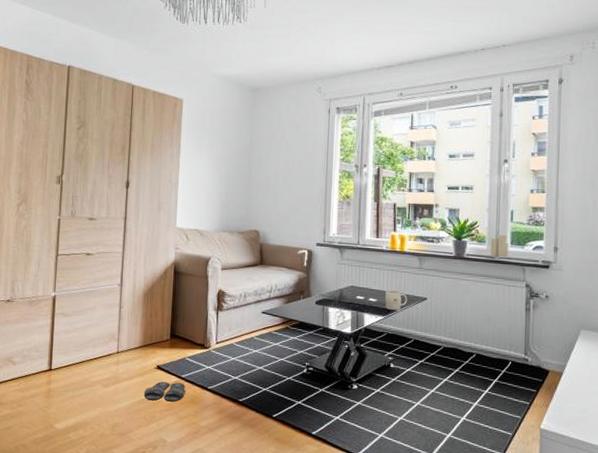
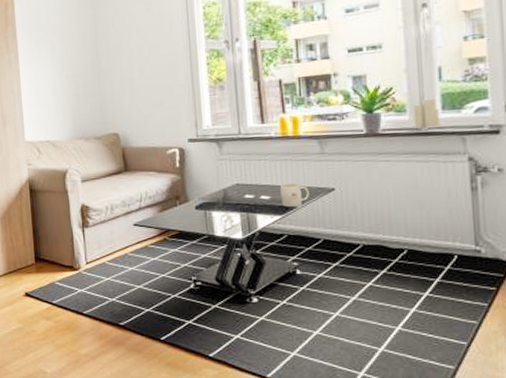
slippers: present [144,382,186,402] -> none [15,310,60,330]

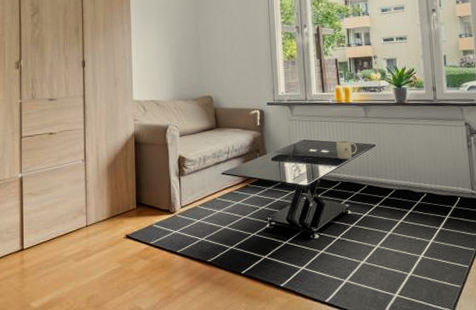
candle: present [413,97,441,129] -> none [428,77,447,100]

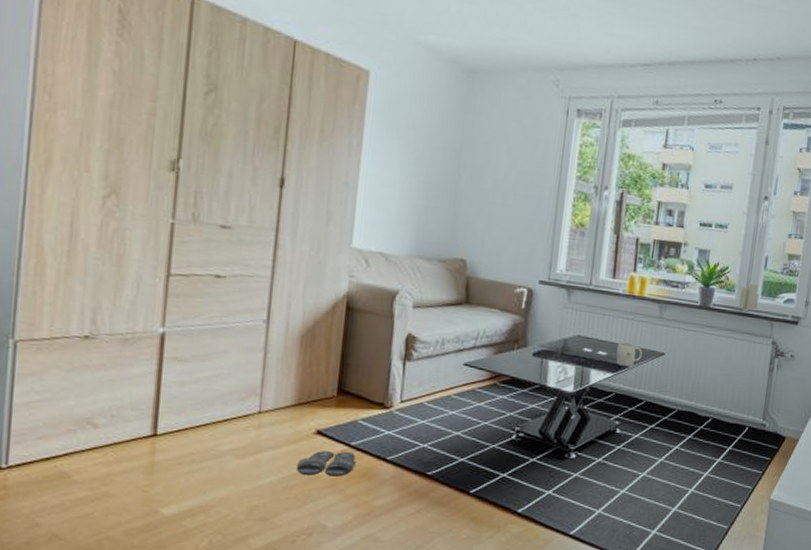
slippers: none [115,250,156,270] -> present [296,451,356,477]
candle: none [428,77,447,100] -> present [737,282,759,310]

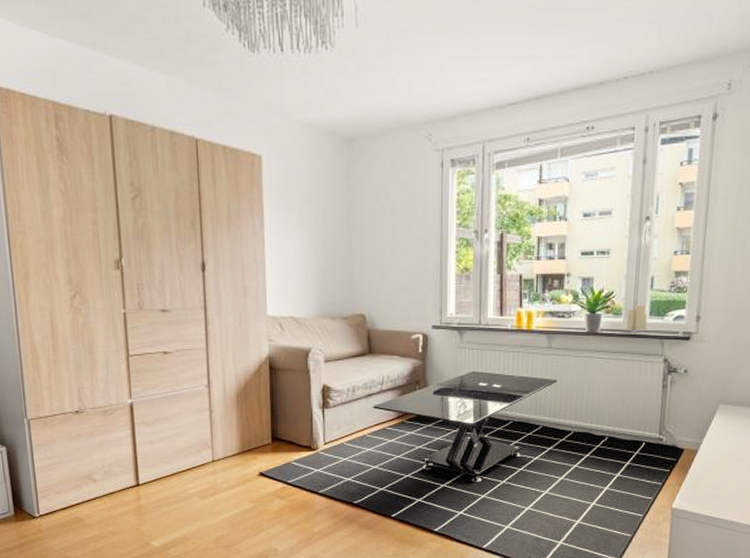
slippers: present [296,451,356,477] -> none [247,489,294,509]
mug: present [616,342,643,367] -> none [510,374,535,397]

